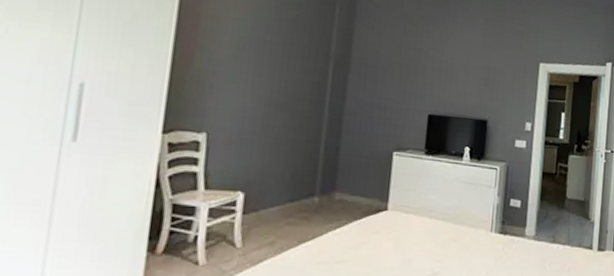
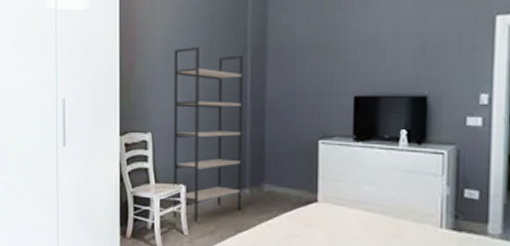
shelving unit: none [224,46,325,234] -> present [173,47,243,223]

